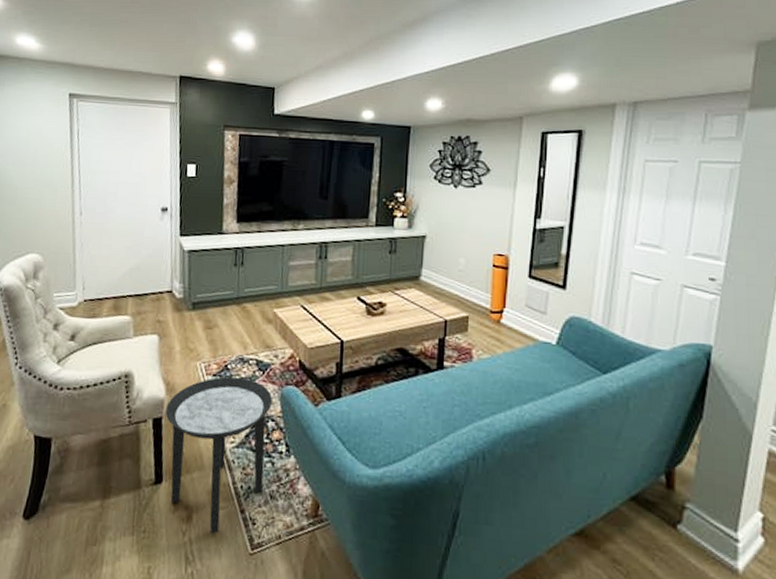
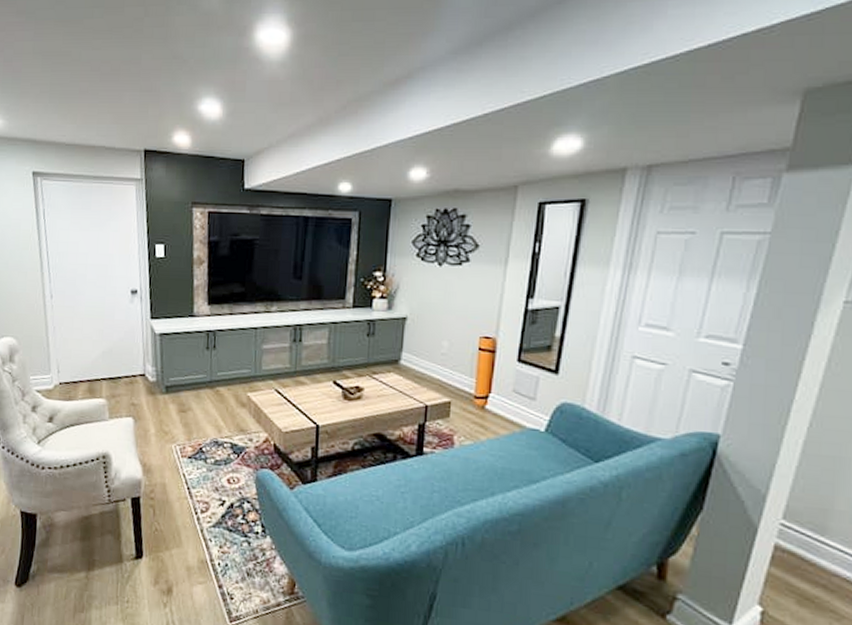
side table: present [165,376,272,533] -> none [143,459,247,606]

